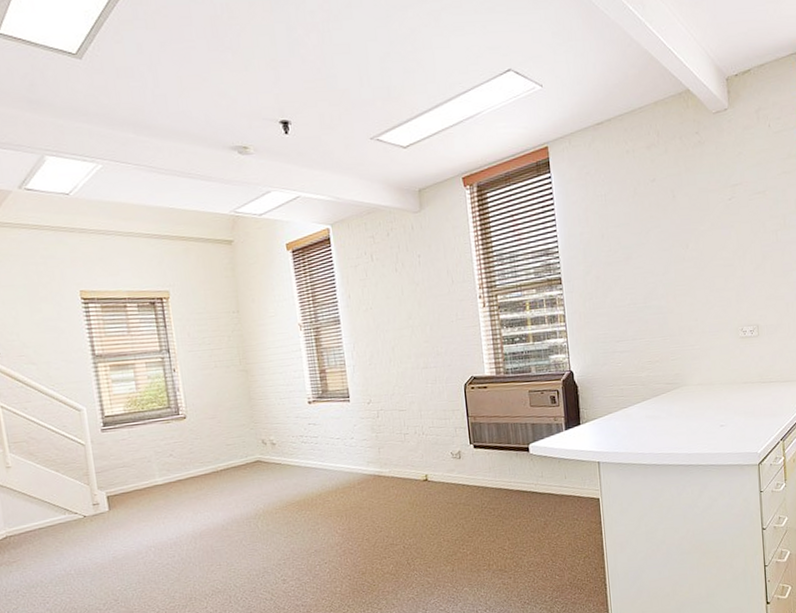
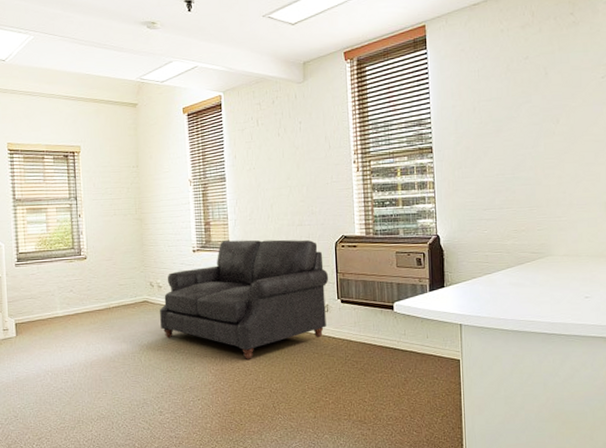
sofa: none [275,383,460,516] -> present [160,239,329,359]

